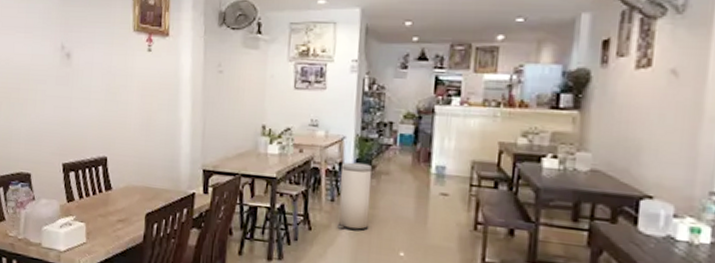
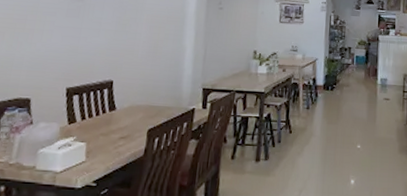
pedal bin: present [337,162,373,231] -> none [312,78,337,131]

